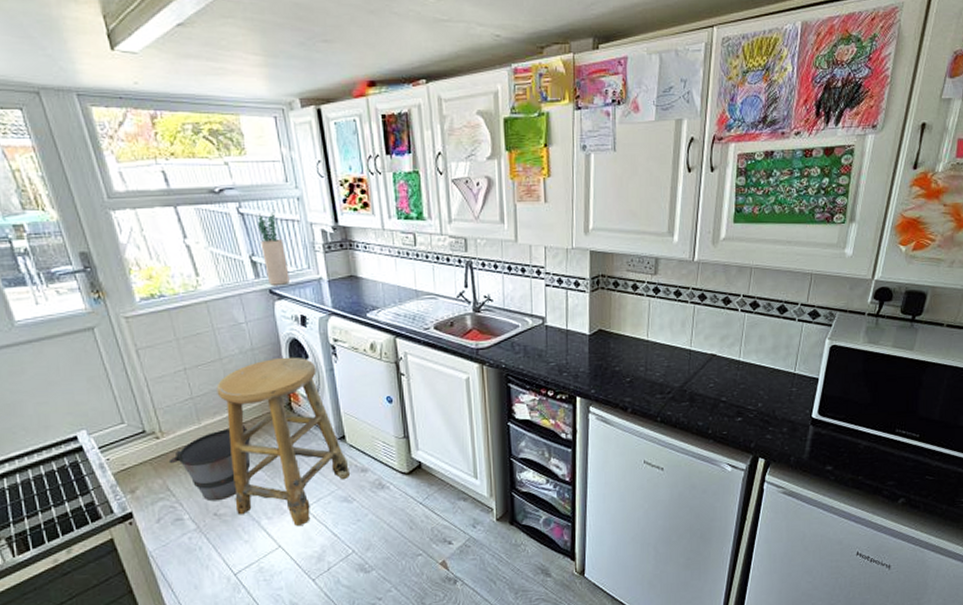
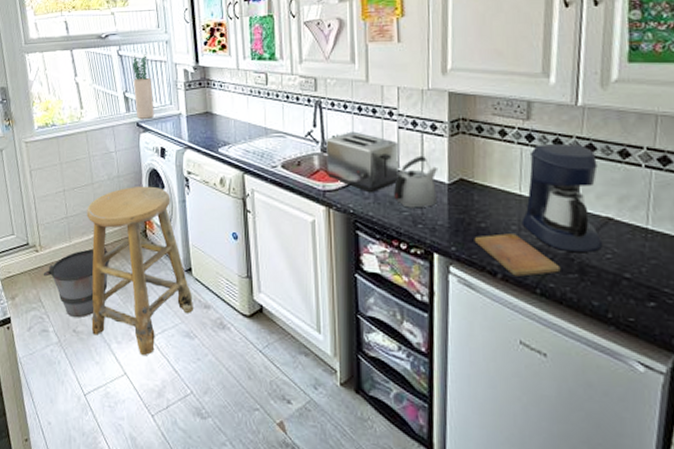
toaster: none [478,290,546,348] -> present [326,131,399,193]
kettle: none [542,310,581,359] -> present [394,155,439,208]
cutting board: none [610,374,676,409] -> present [474,233,561,277]
coffee maker: none [648,294,707,384] -> present [521,143,602,252]

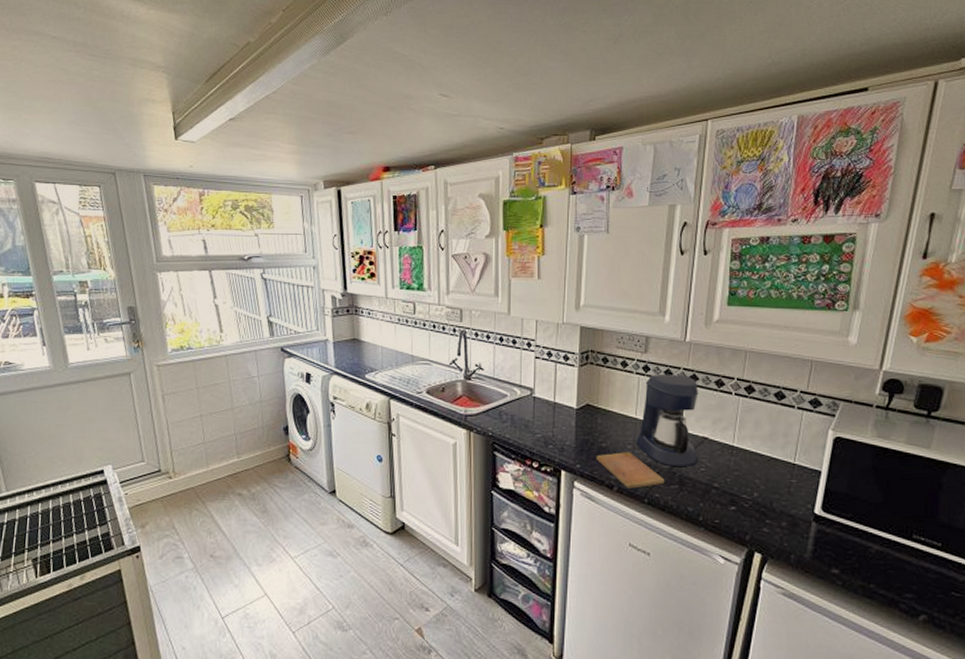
bucket: present [43,247,110,318] -> none [177,472,251,543]
step stool: present [86,186,194,355] -> none [226,411,338,575]
vase: present [132,54,154,119] -> none [277,278,300,344]
toaster: present [326,131,399,193] -> none [469,360,535,417]
kettle: present [394,155,439,208] -> none [529,383,569,431]

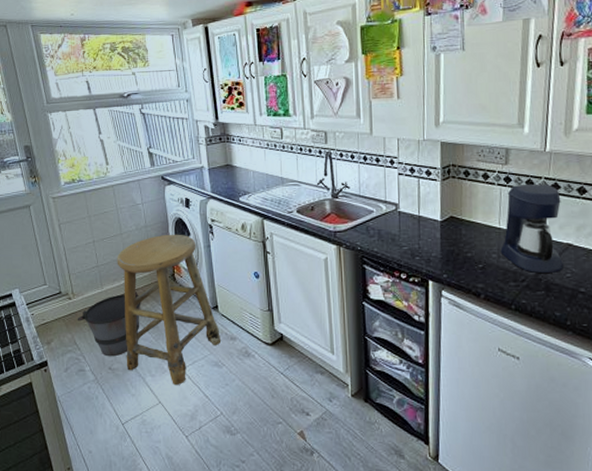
bucket: none [177,472,251,543] -> present [77,291,141,357]
step stool: none [226,411,338,575] -> present [117,234,222,385]
cutting board: present [596,452,665,489] -> none [462,261,531,296]

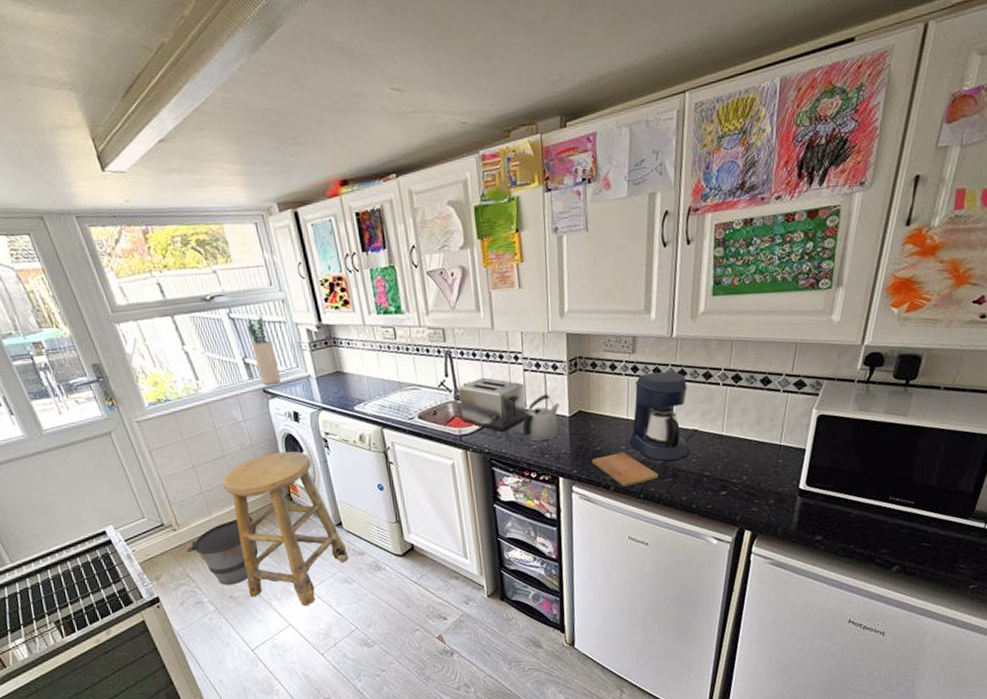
vase: none [155,112,178,173] -> present [247,315,281,385]
toaster: none [336,178,399,232] -> present [459,377,526,433]
kettle: none [395,198,433,243] -> present [523,394,560,442]
cutting board: none [462,261,531,296] -> present [591,452,659,487]

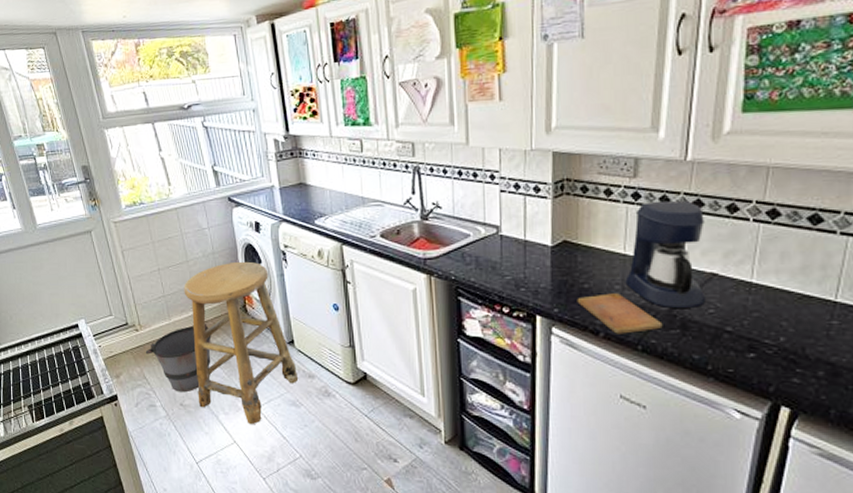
vase: present [247,315,281,385] -> none [219,124,246,193]
toaster: present [459,377,526,433] -> none [426,197,501,259]
kettle: present [523,394,560,442] -> none [496,219,542,272]

